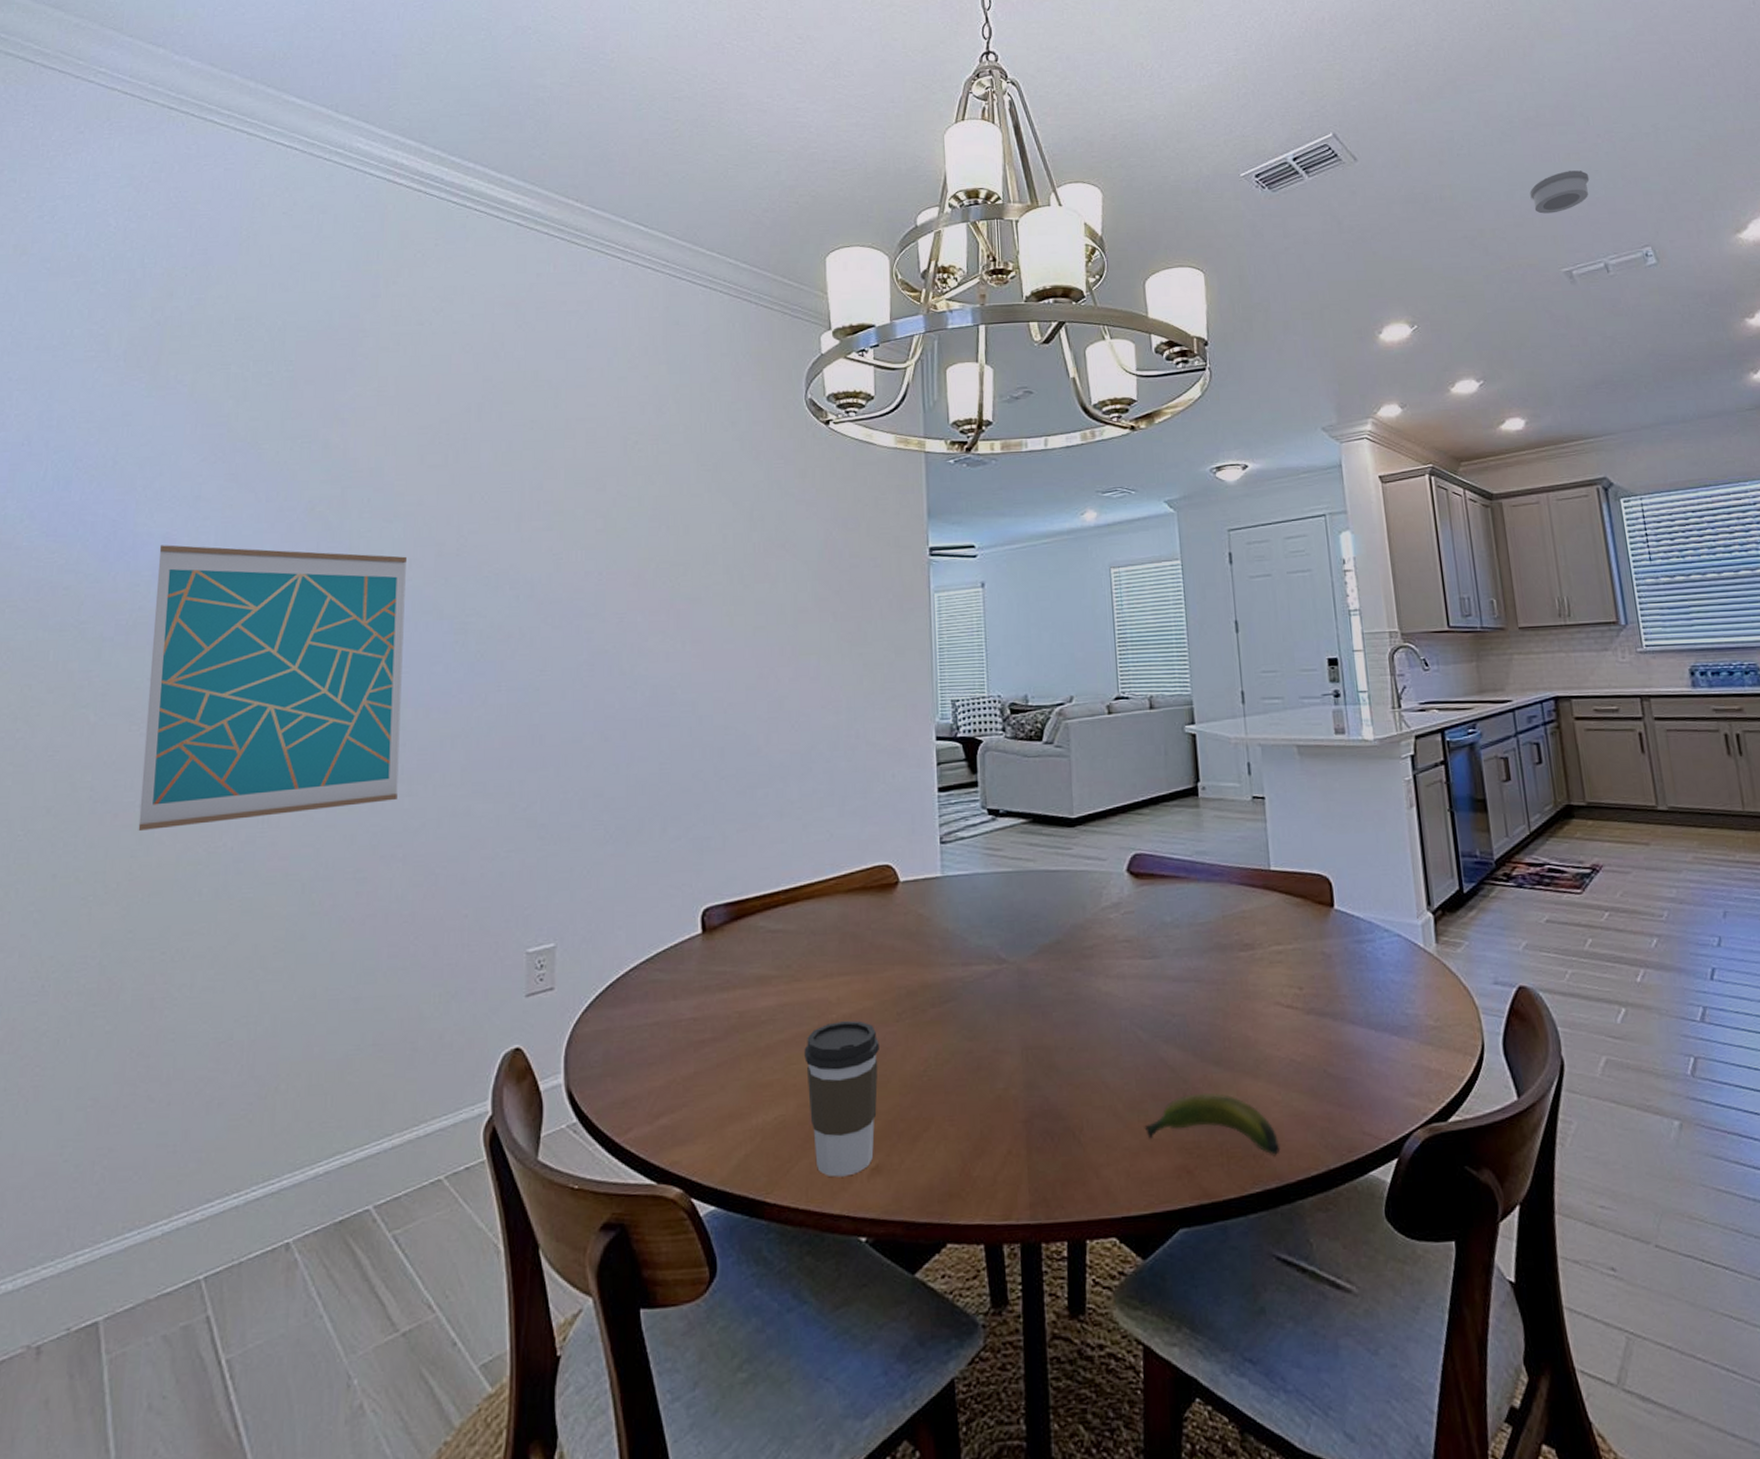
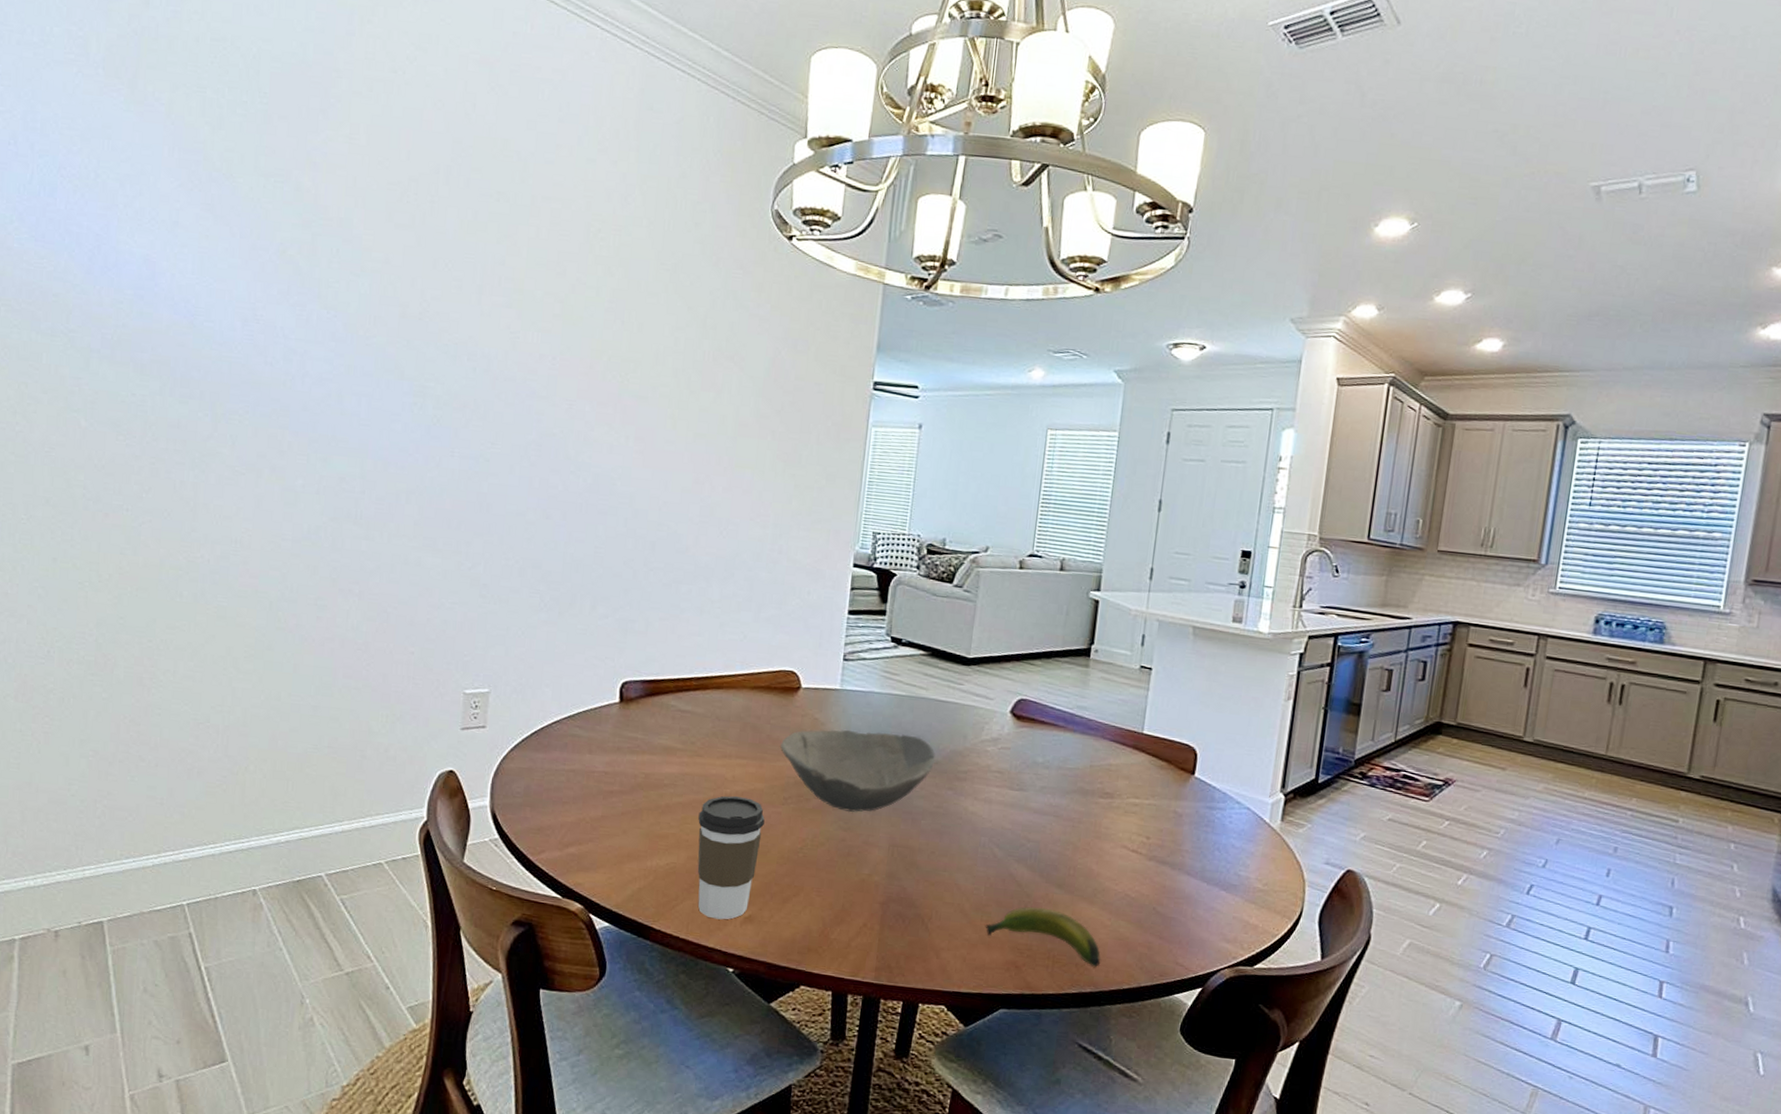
wall art: present [138,545,406,832] -> none [126,266,372,542]
bowl: none [886,915,1056,1017] -> present [780,729,935,812]
smoke detector: present [1529,170,1590,214] -> none [1580,69,1653,117]

